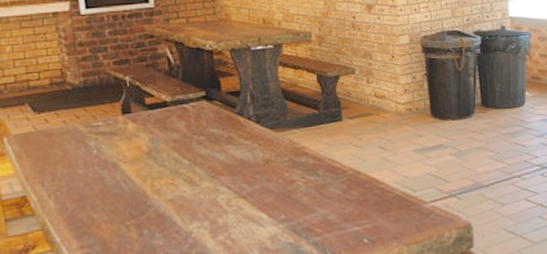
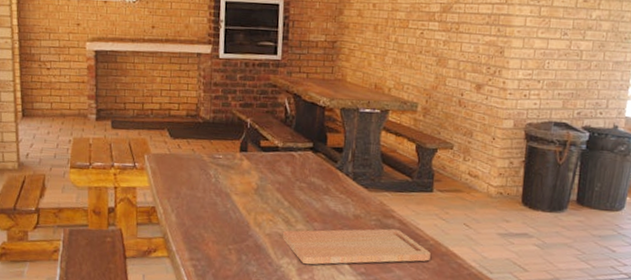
cutting board: none [186,166,352,225] -> present [282,228,431,265]

